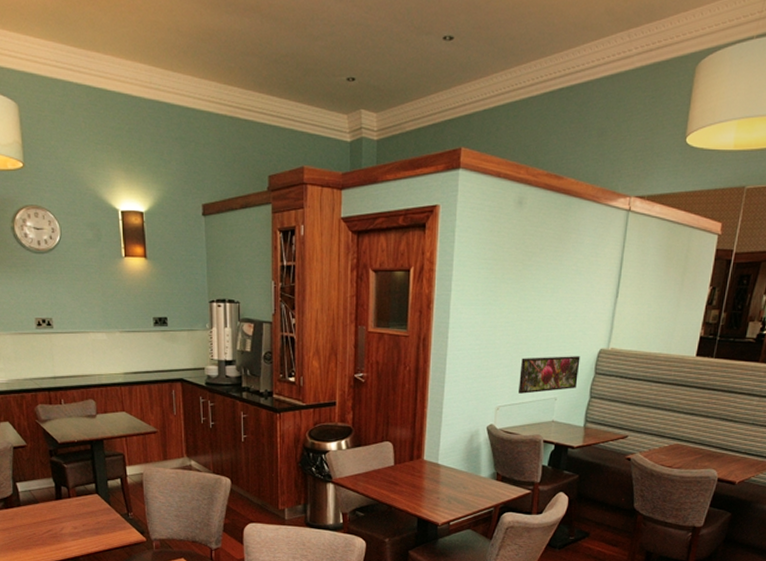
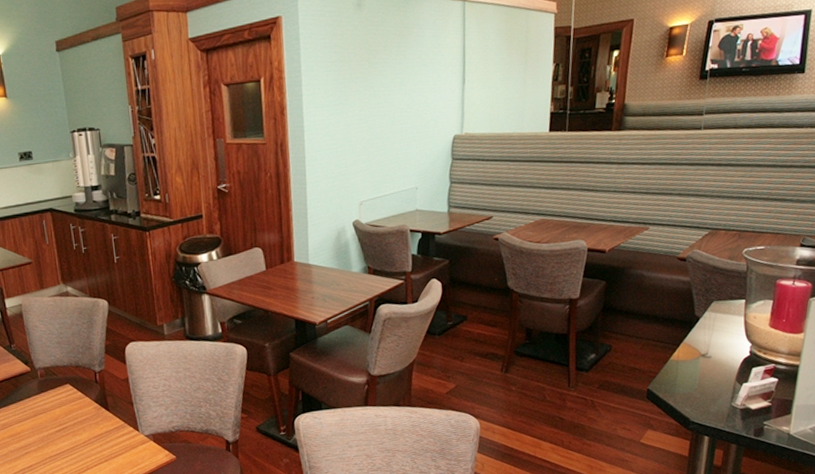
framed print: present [517,356,580,394] -> none [378,144,436,187]

